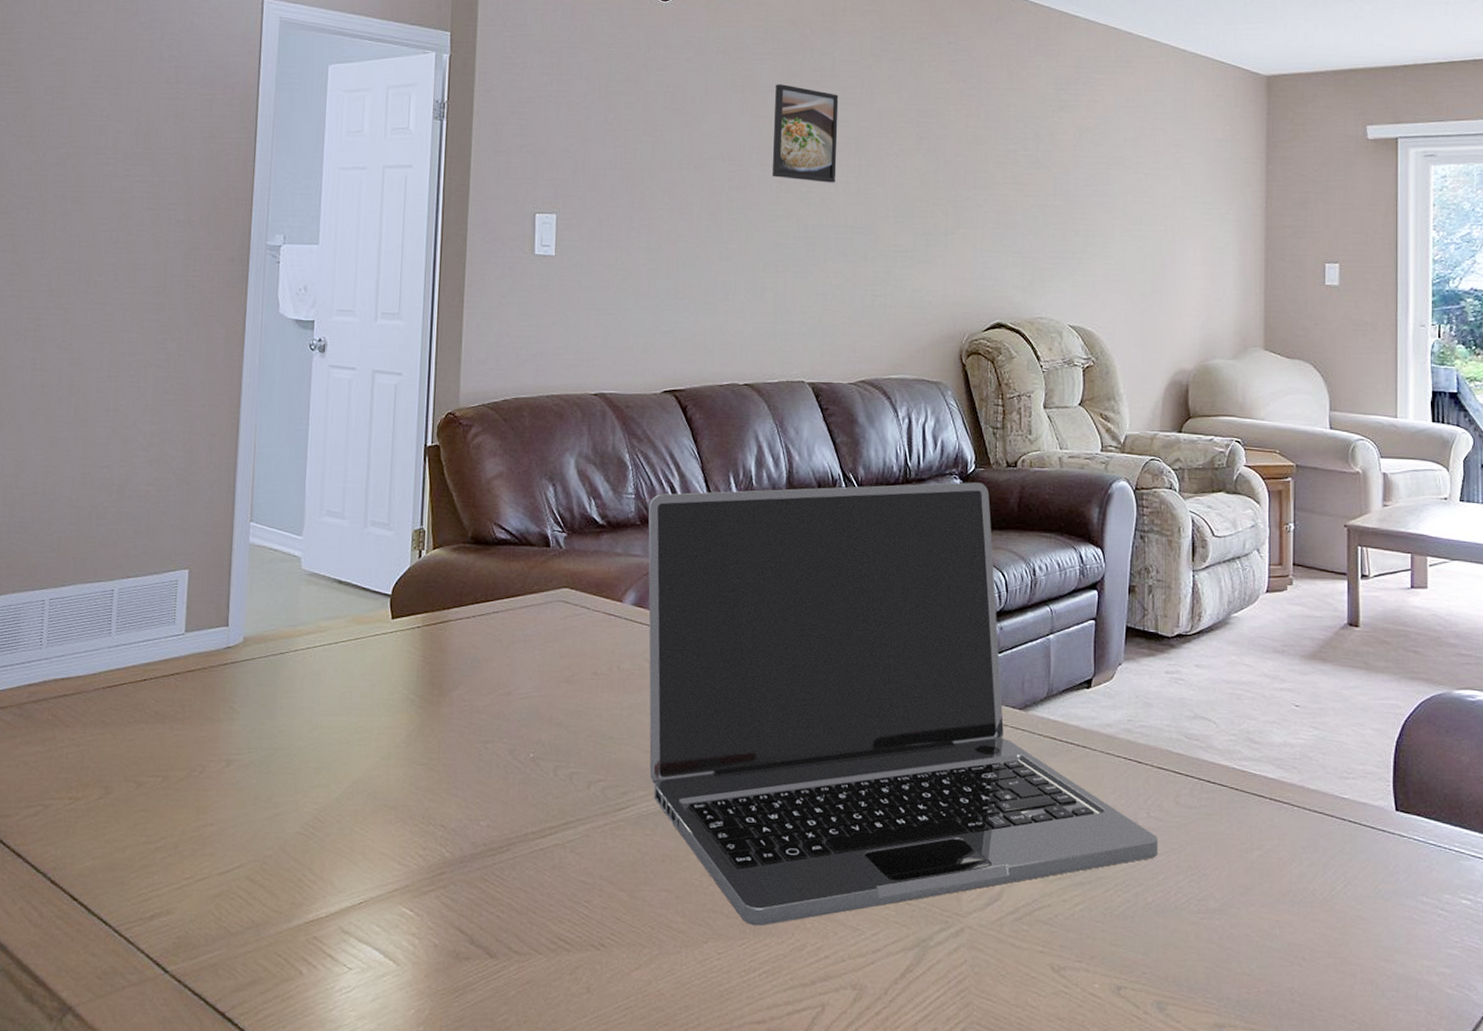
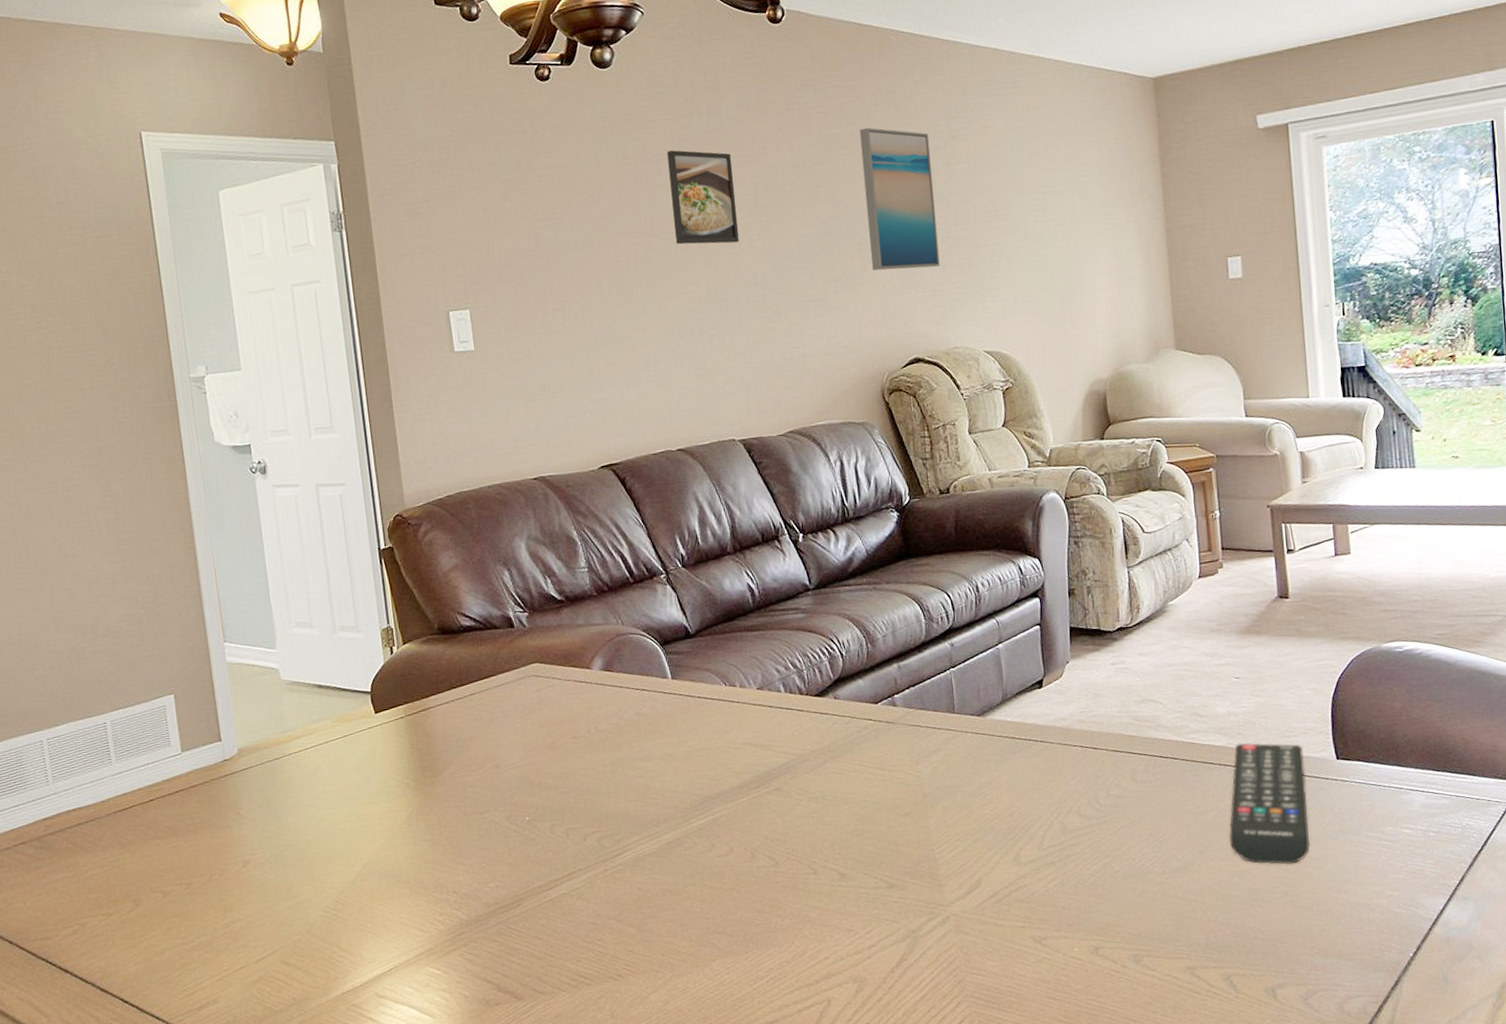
laptop: present [648,482,1159,926] -> none [602,512,1121,940]
wall art: none [966,87,1038,233] -> present [859,127,940,271]
remote control: none [1274,778,1362,922] -> present [1229,742,1311,865]

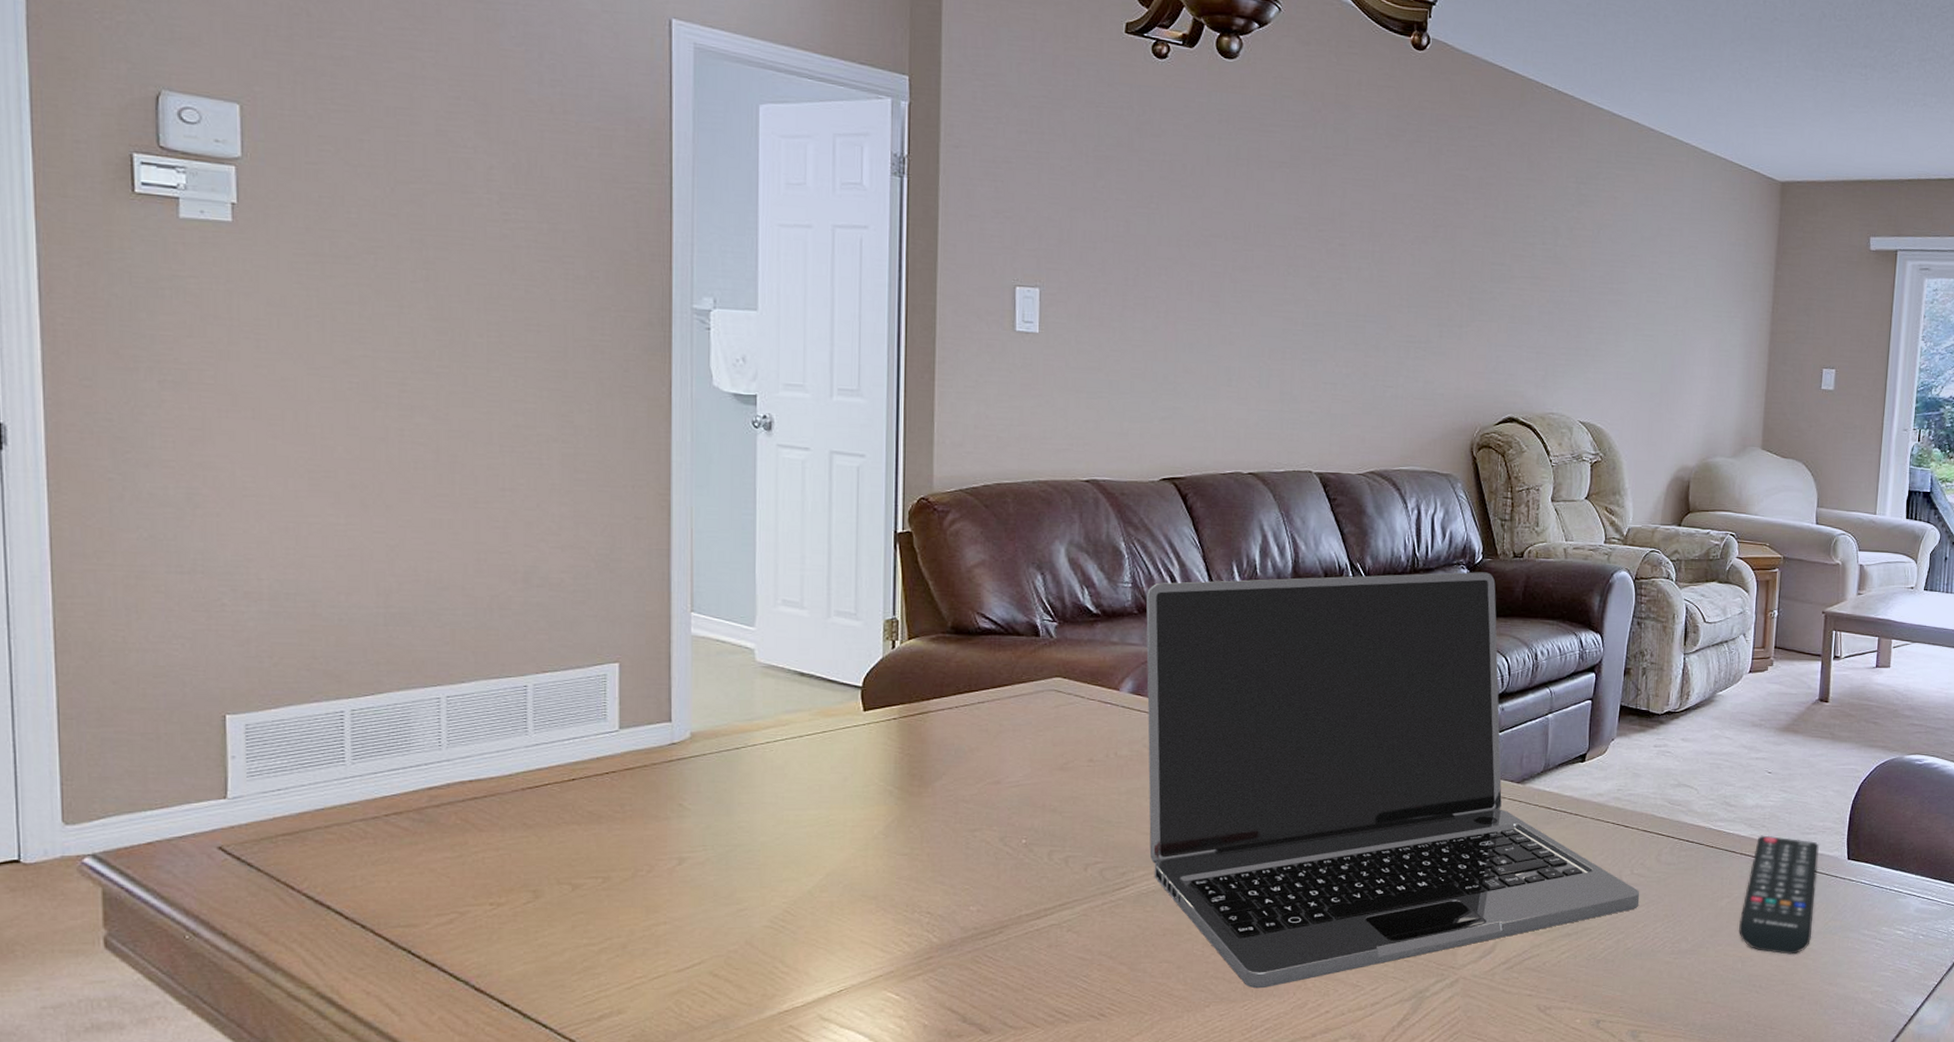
laptop: none [602,512,1121,940] -> present [1145,572,1640,989]
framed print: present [667,150,740,245] -> none [1279,159,1352,268]
wall art: present [859,127,940,271] -> none [1481,175,1558,329]

